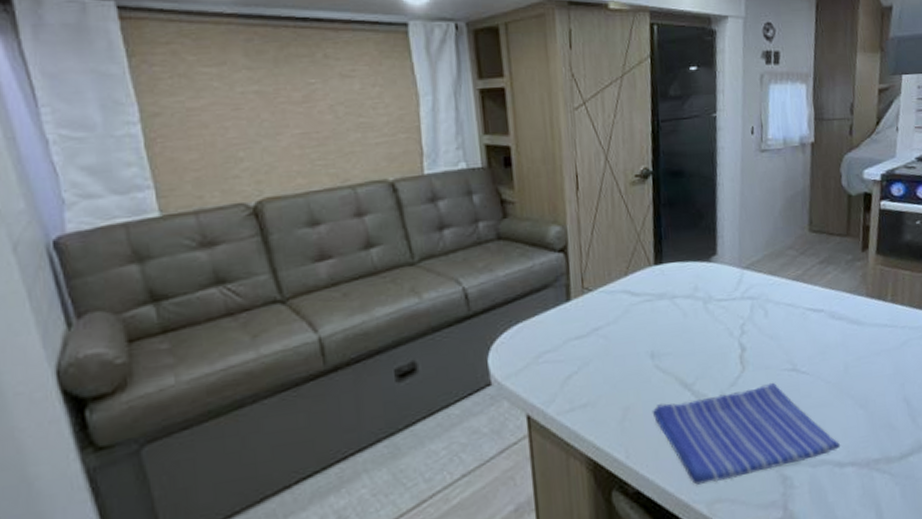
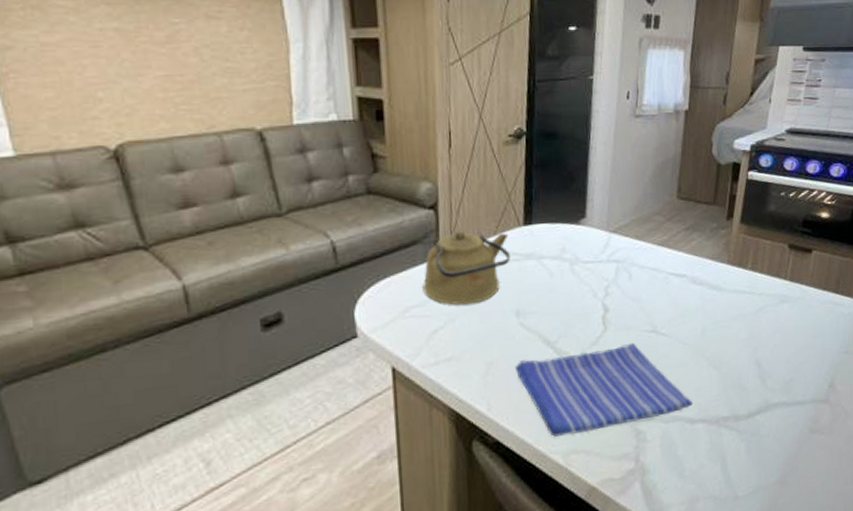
kettle: none [555,272,643,349] -> present [423,230,511,305]

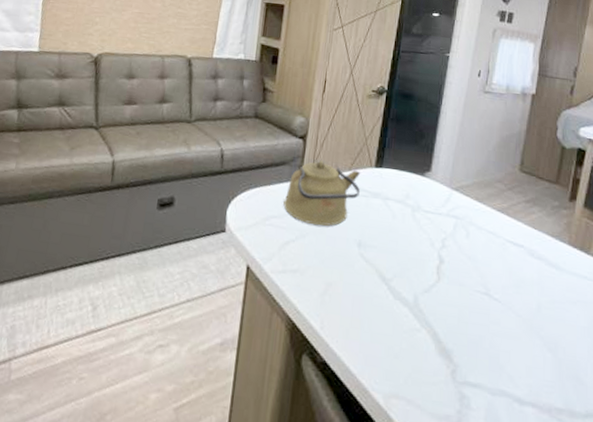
dish towel: present [514,342,694,437] -> none [350,289,524,386]

